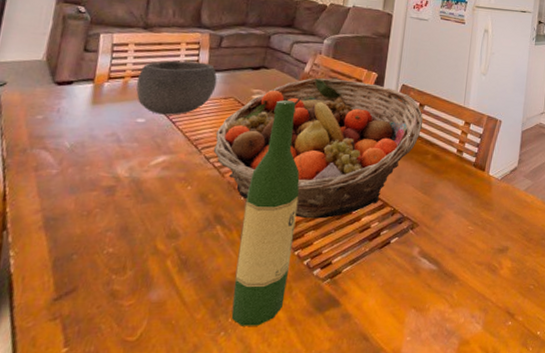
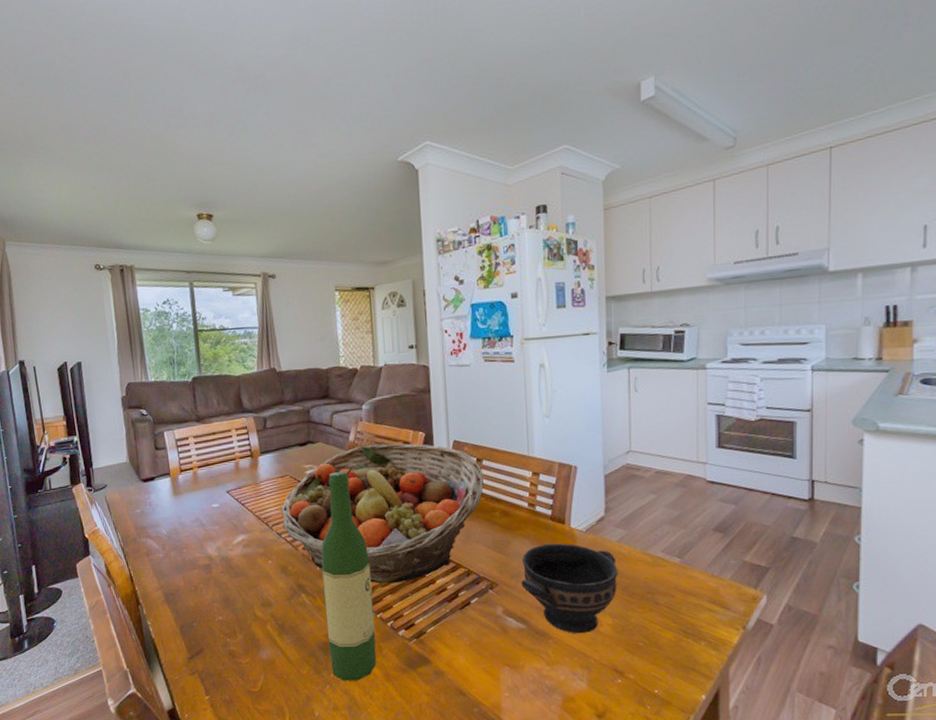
bowl: present [136,60,218,115] -> none [203,445,271,499]
bowl: none [439,188,522,275] -> present [521,543,618,633]

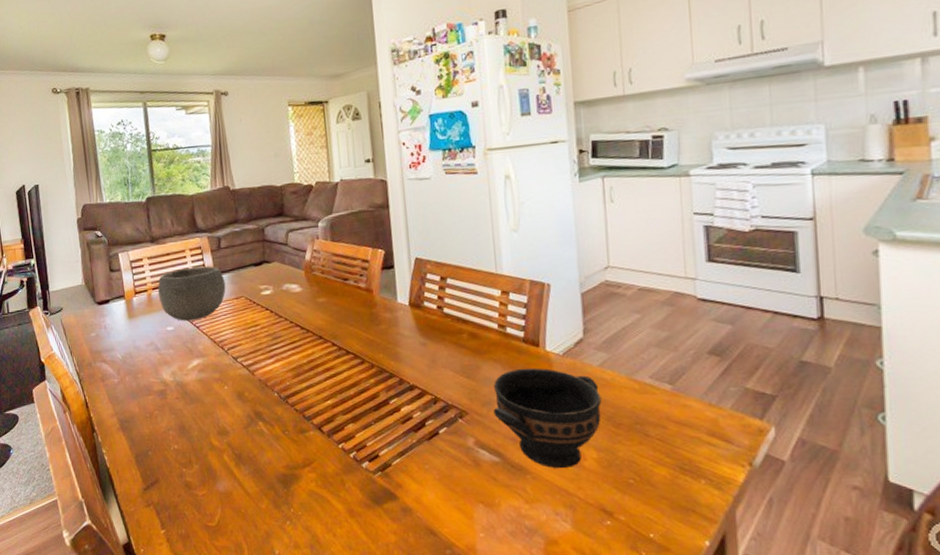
bowl: none [203,445,271,499] -> present [157,266,226,321]
fruit basket: present [280,443,484,584] -> none [236,261,449,412]
wine bottle: present [321,471,377,681] -> none [278,291,339,517]

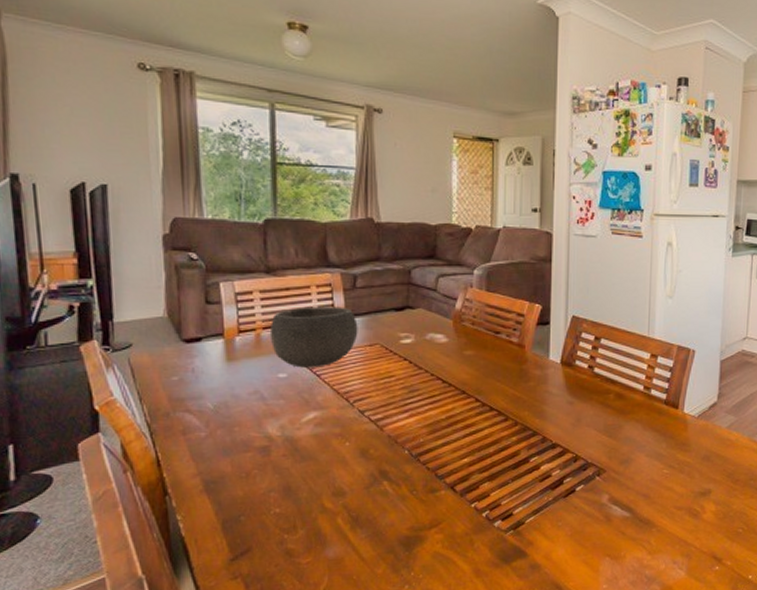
bowl: present [493,367,602,468] -> none [630,428,725,521]

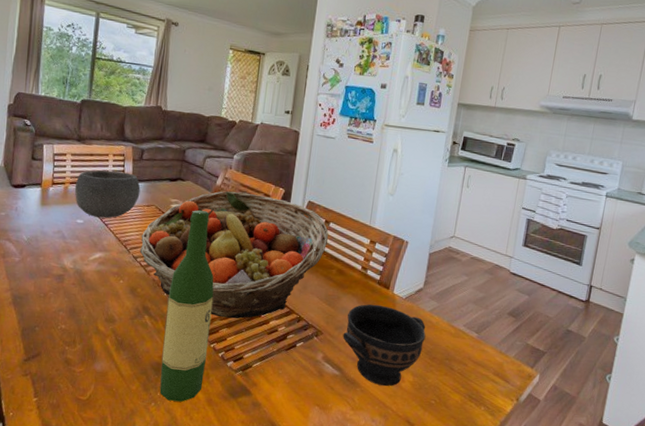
fruit basket: none [366,314,601,470] -> present [139,191,329,319]
wine bottle: none [410,342,468,579] -> present [159,209,214,402]
bowl: none [630,428,725,521] -> present [343,304,426,386]

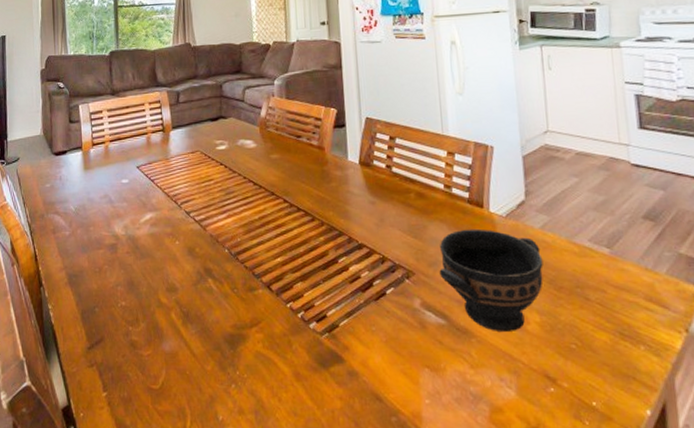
bowl: present [74,170,141,219] -> none [115,120,182,174]
fruit basket: present [139,191,329,319] -> none [190,120,398,270]
wine bottle: present [159,209,214,402] -> none [229,147,286,380]

